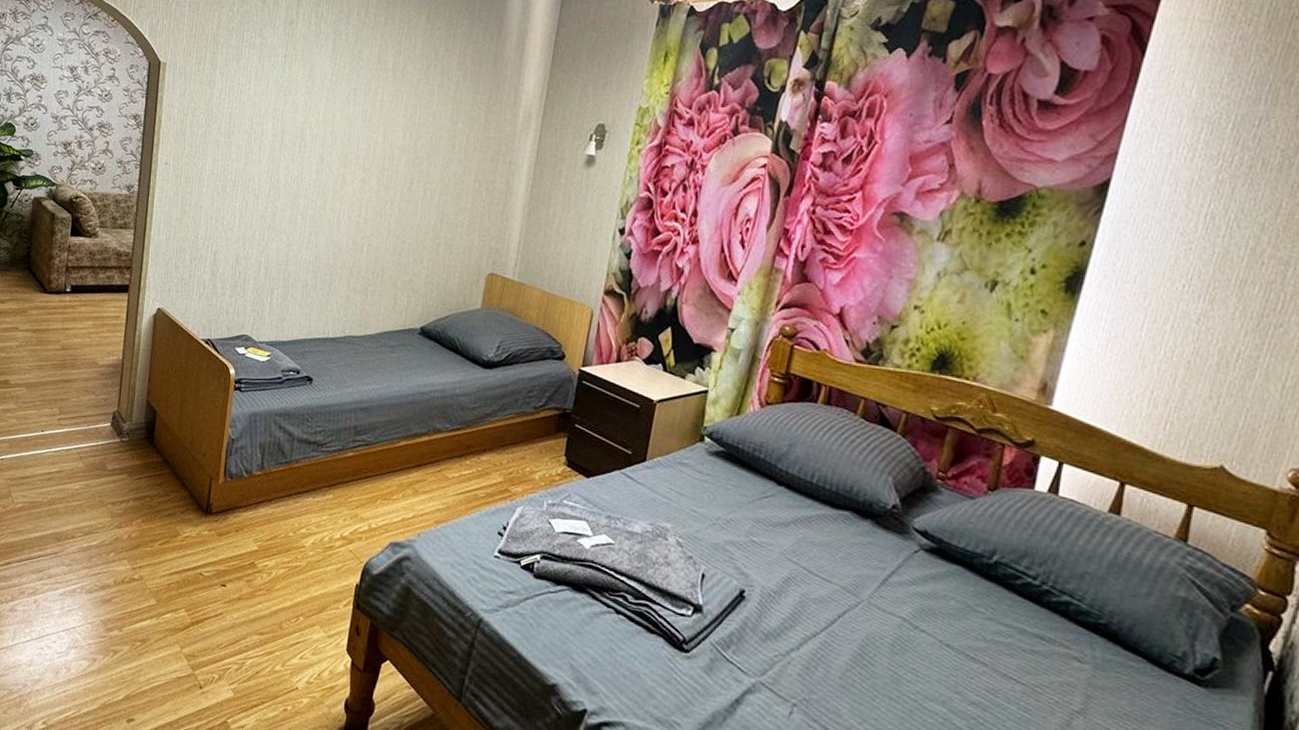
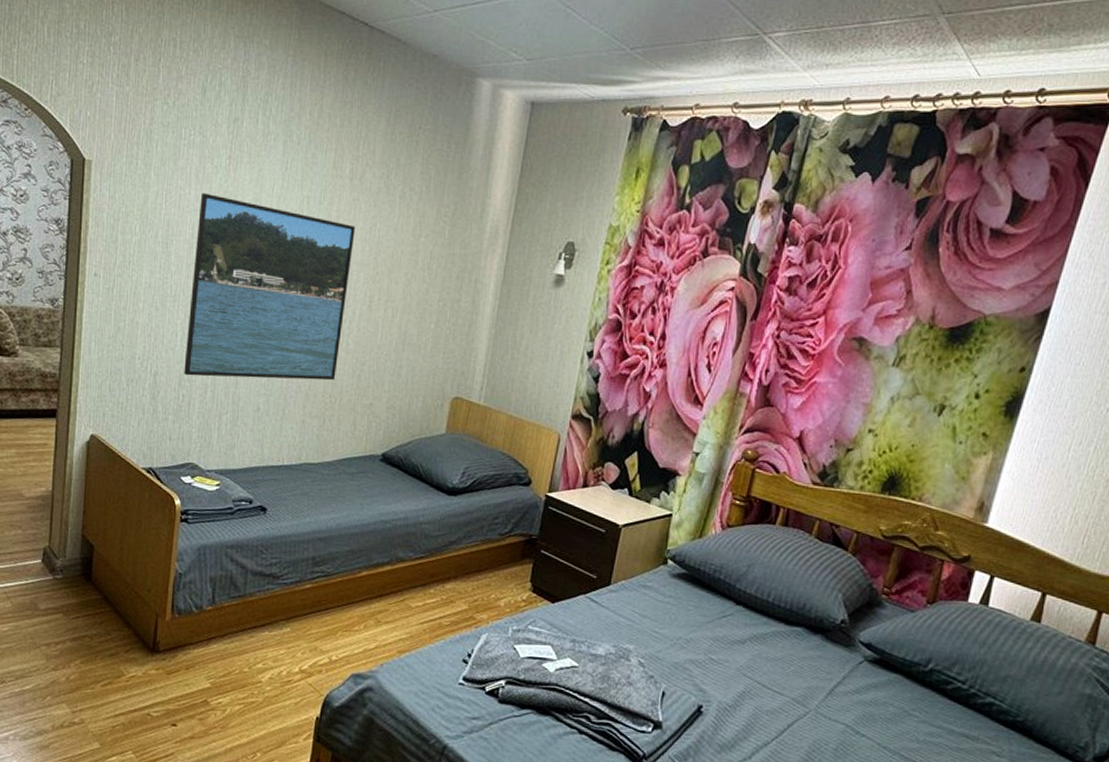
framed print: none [241,88,397,258] -> present [184,192,356,381]

